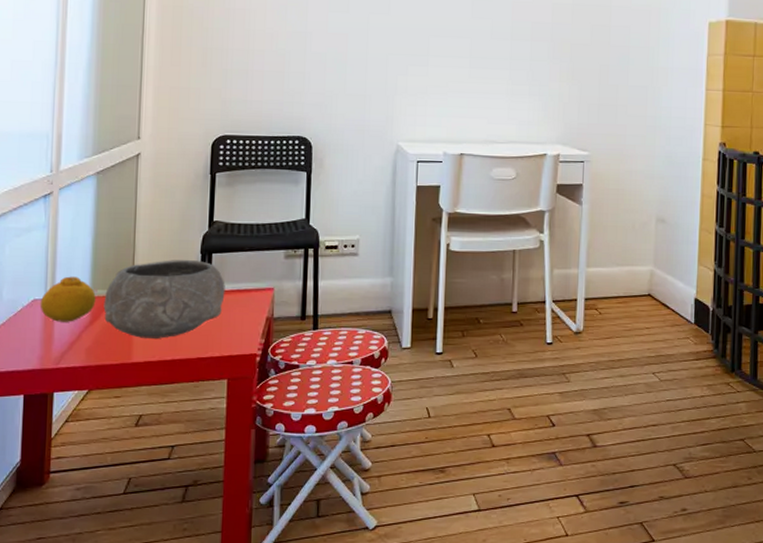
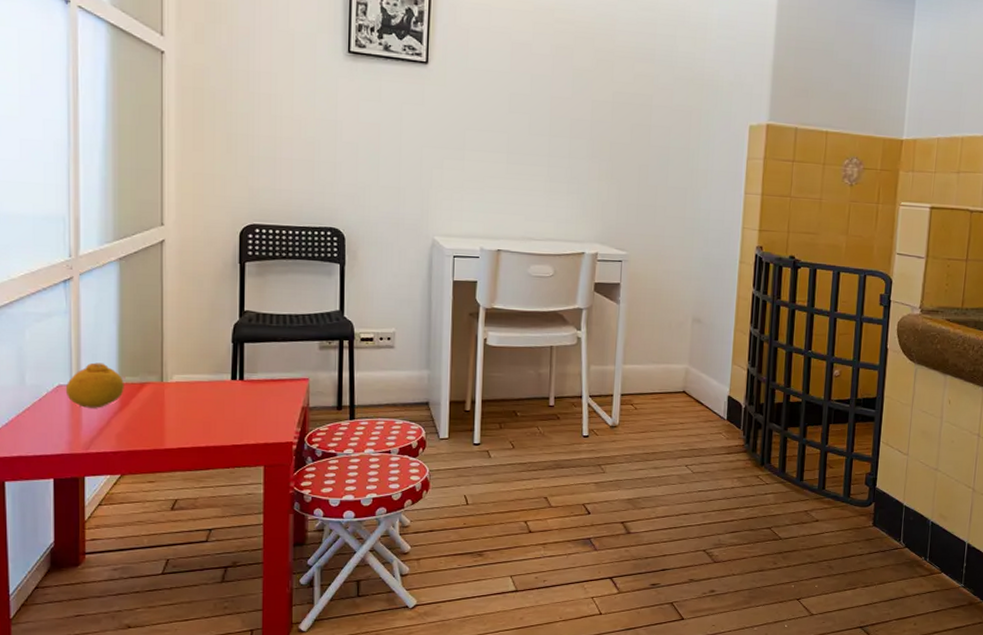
bowl: present [103,260,225,339] -> none [133,348,259,426]

